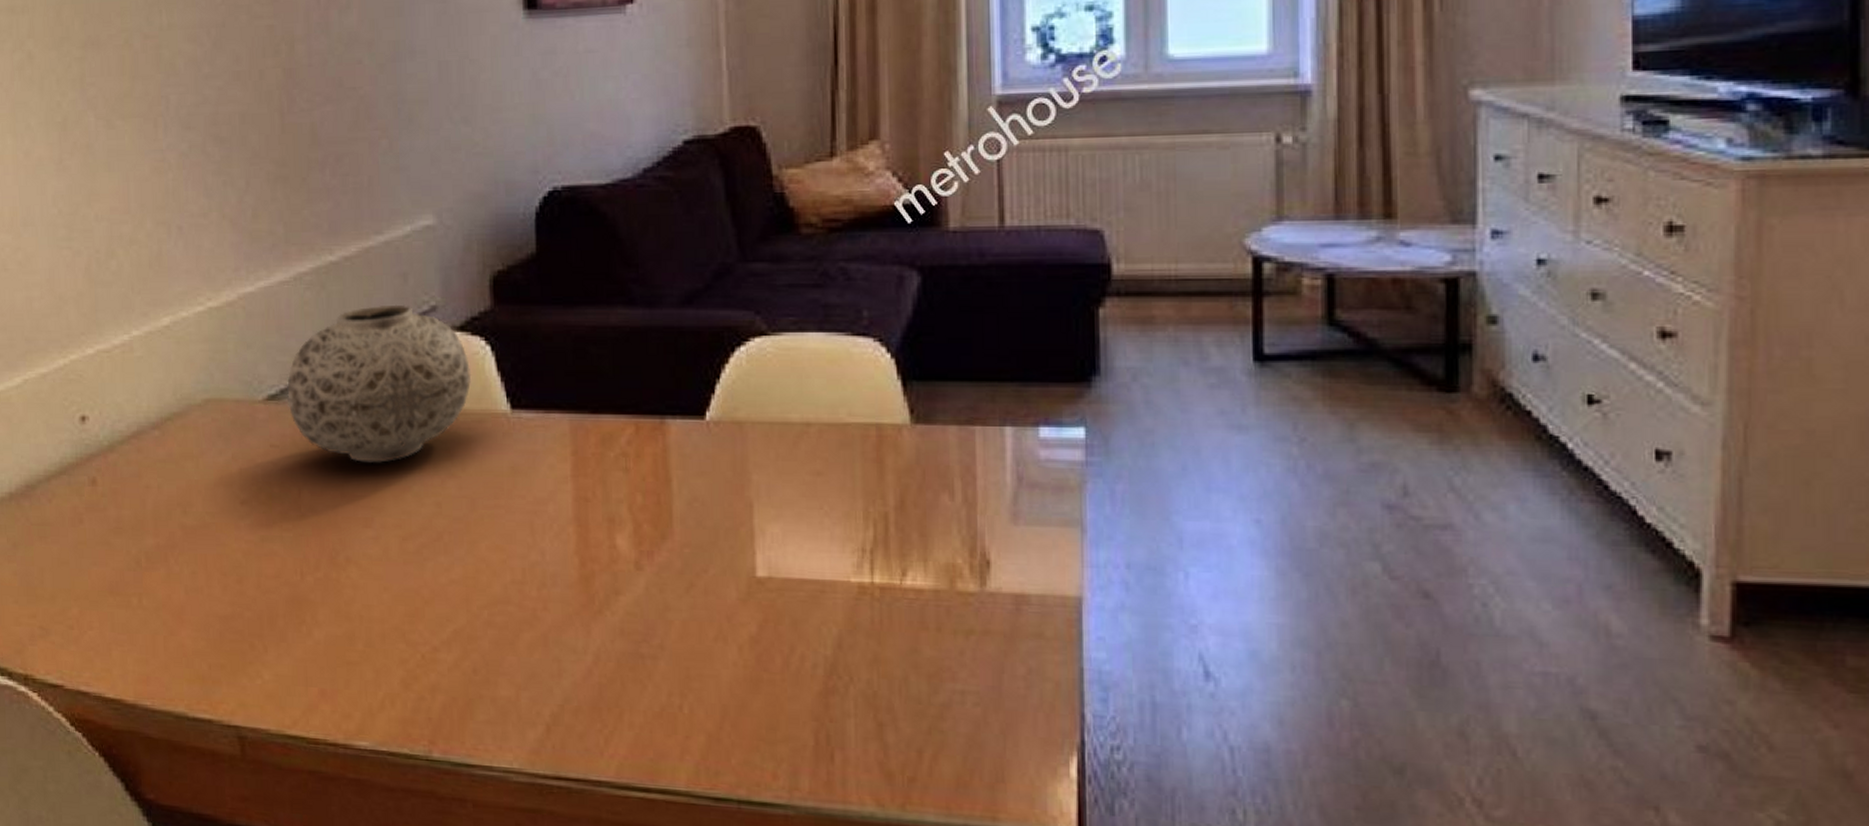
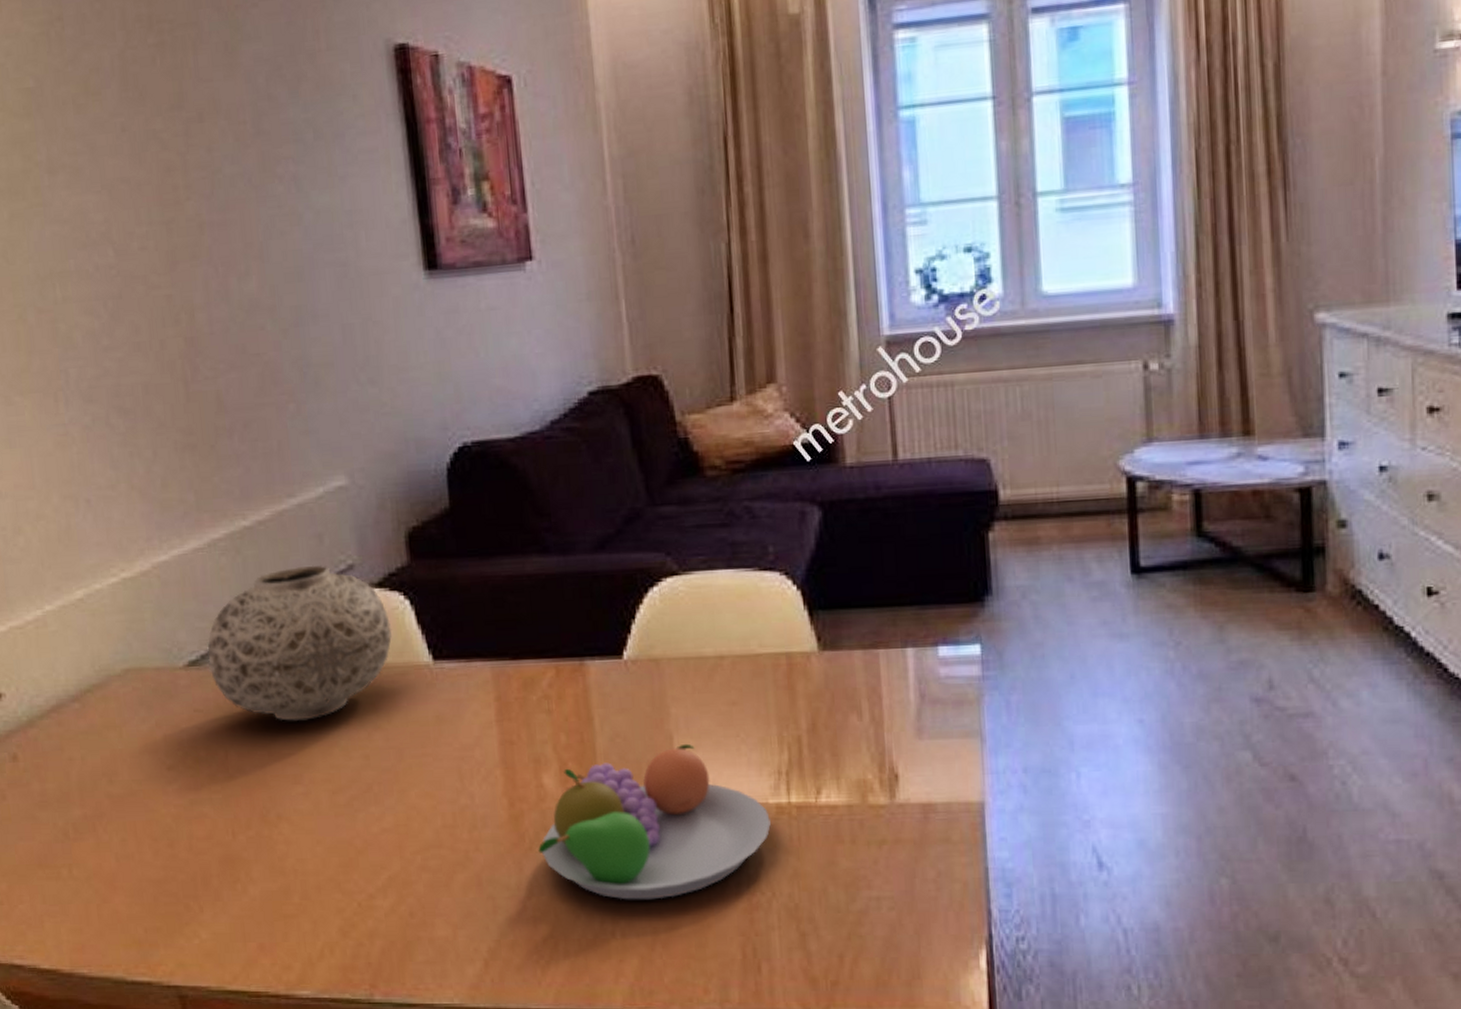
fruit bowl: none [607,512,851,675] -> present [538,743,771,900]

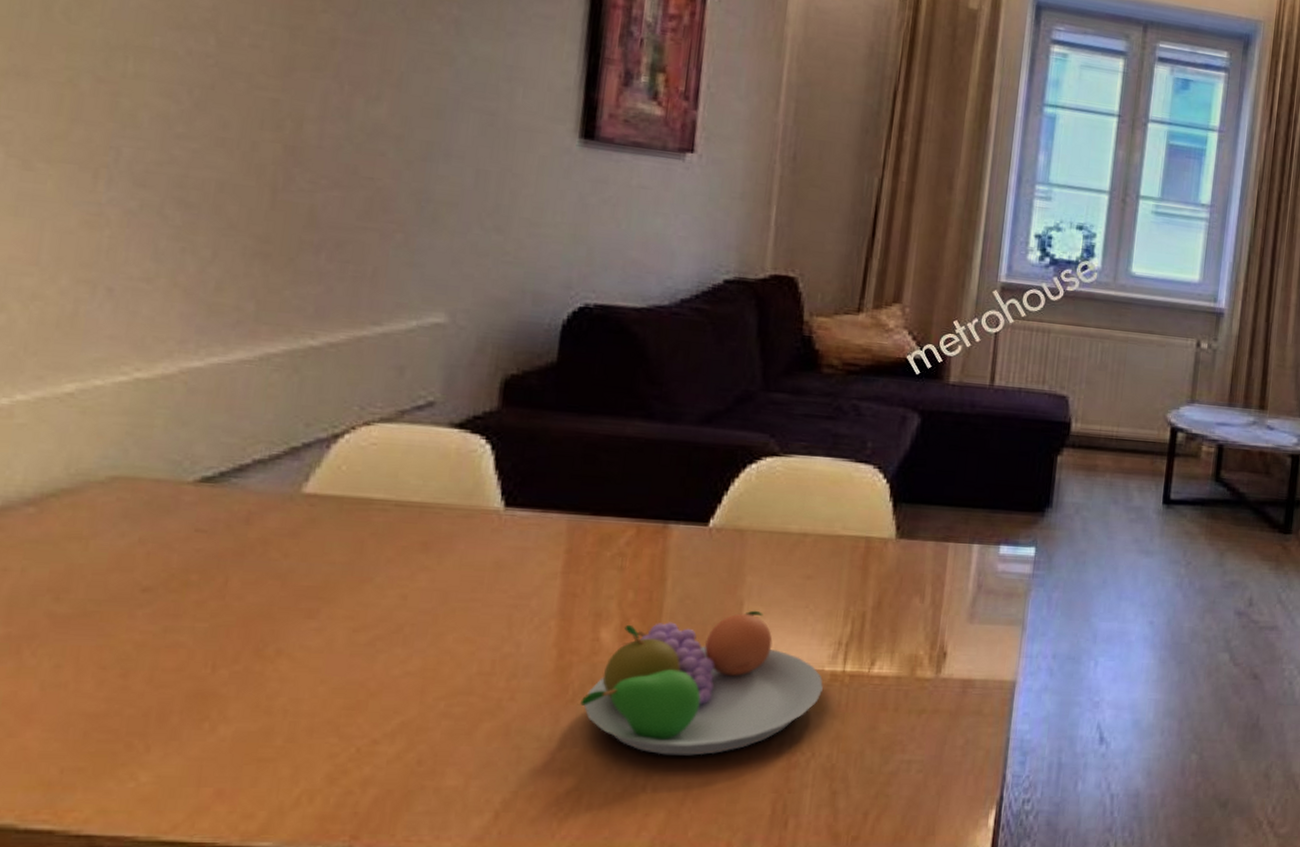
vase: present [208,564,392,721] -> none [228,395,465,553]

